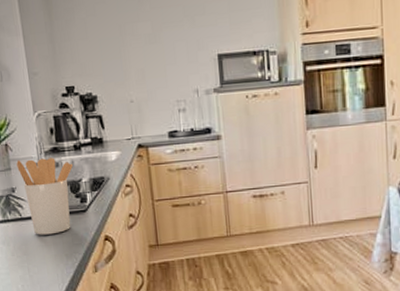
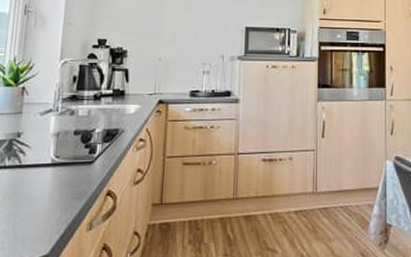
utensil holder: present [16,158,74,235] -> none [29,104,90,186]

